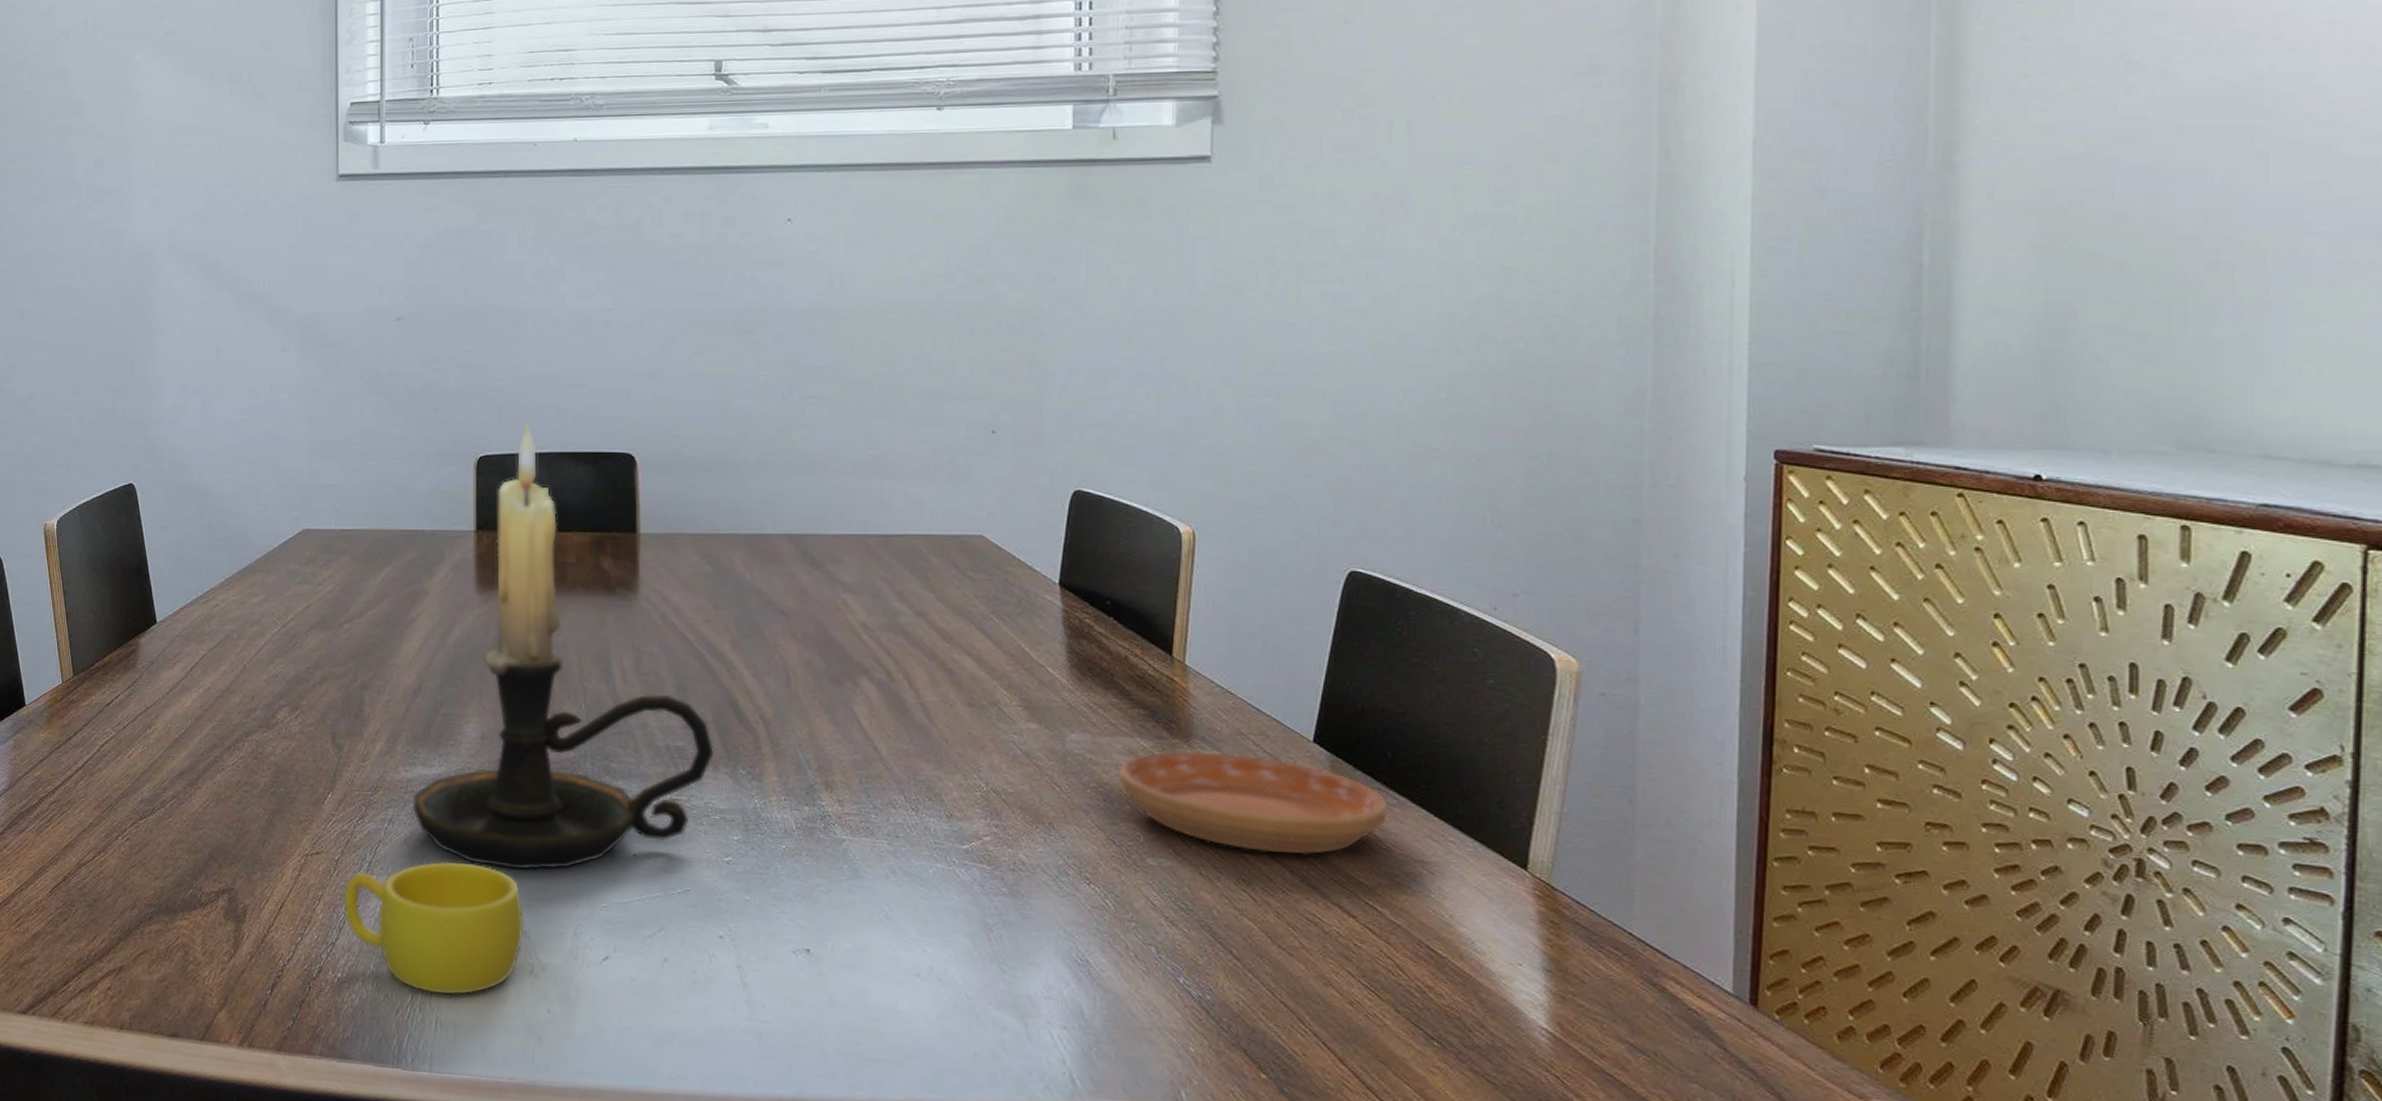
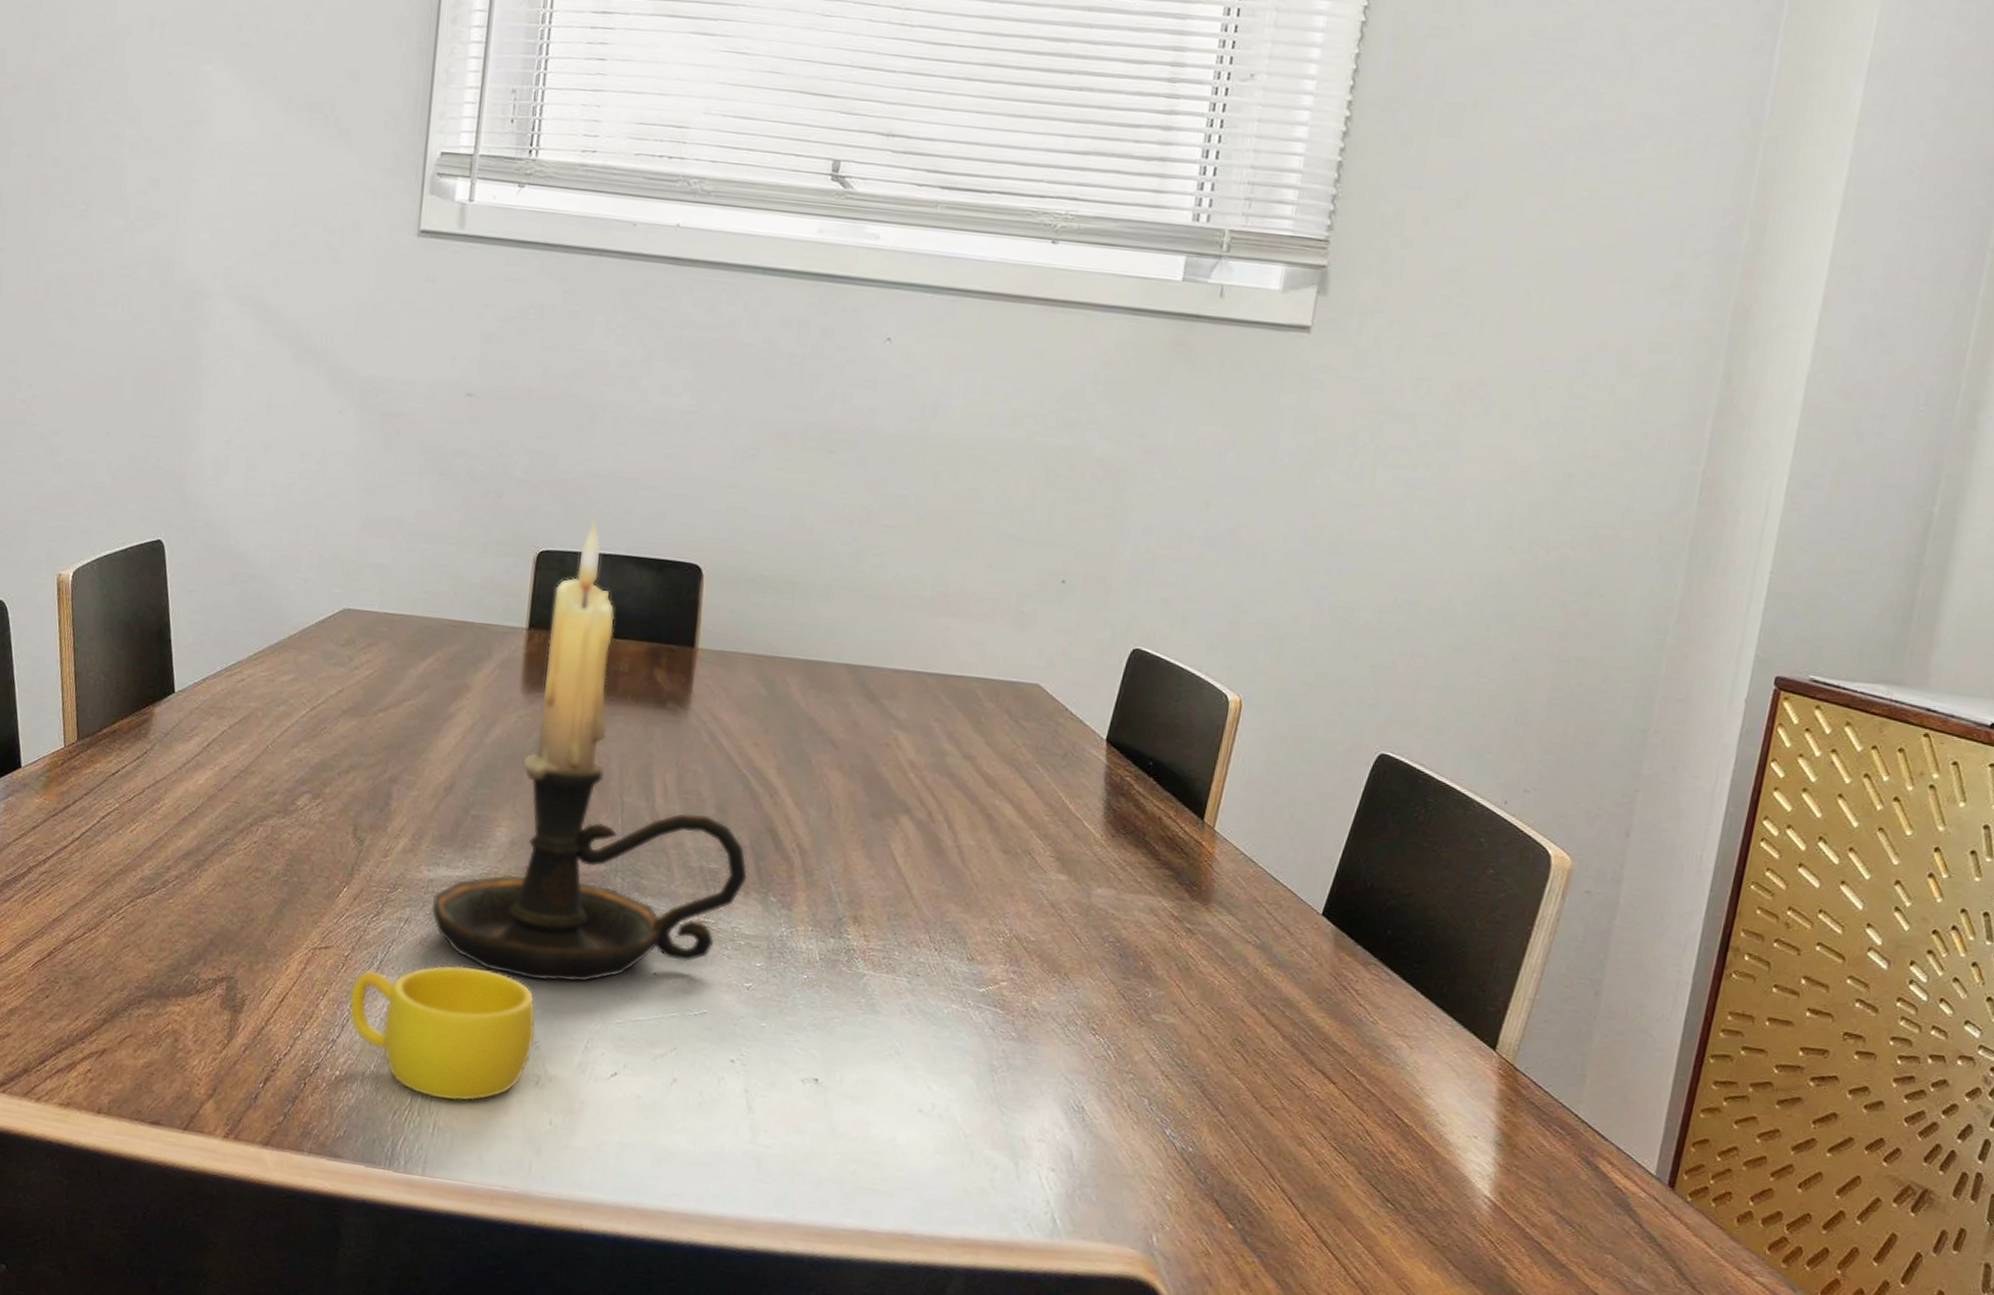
saucer: present [1117,750,1389,855] -> none [1136,912,1381,1022]

